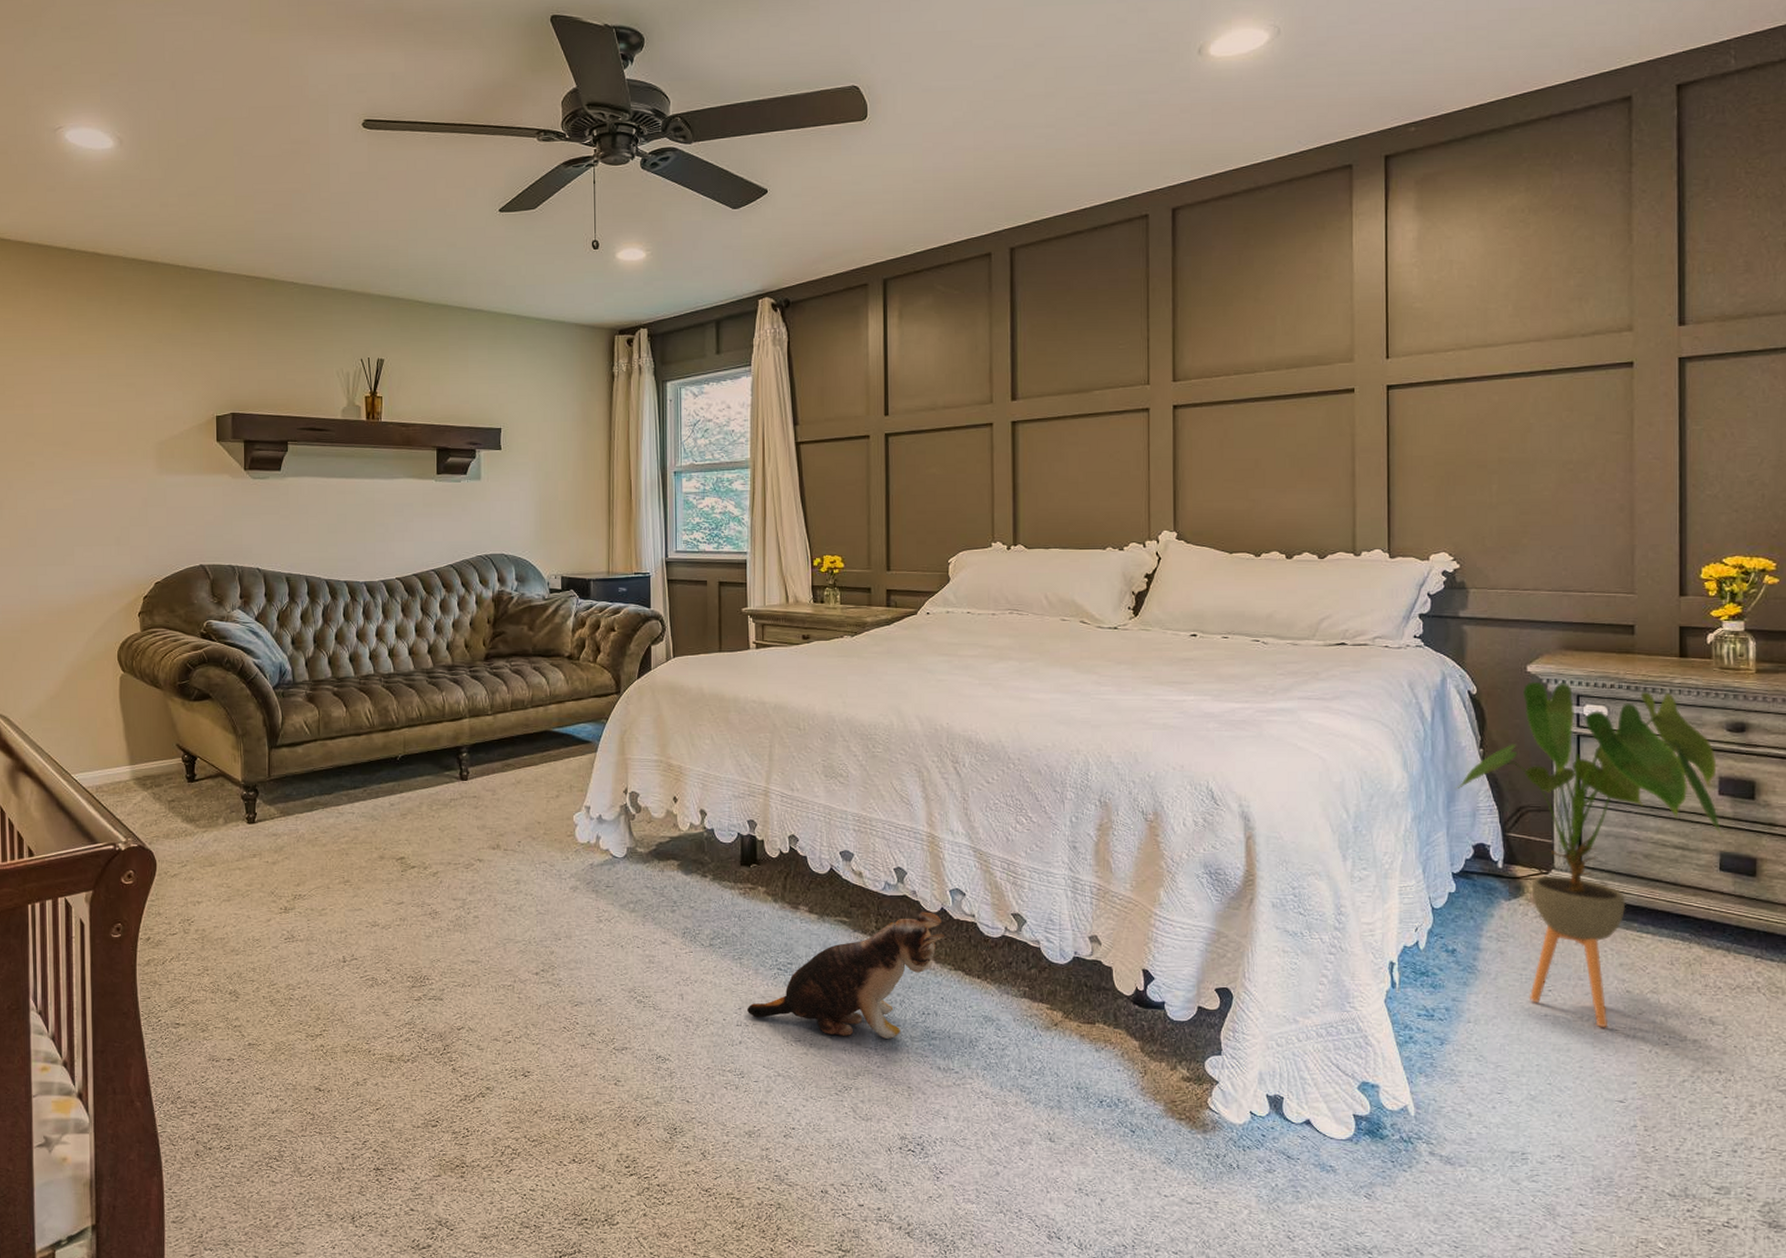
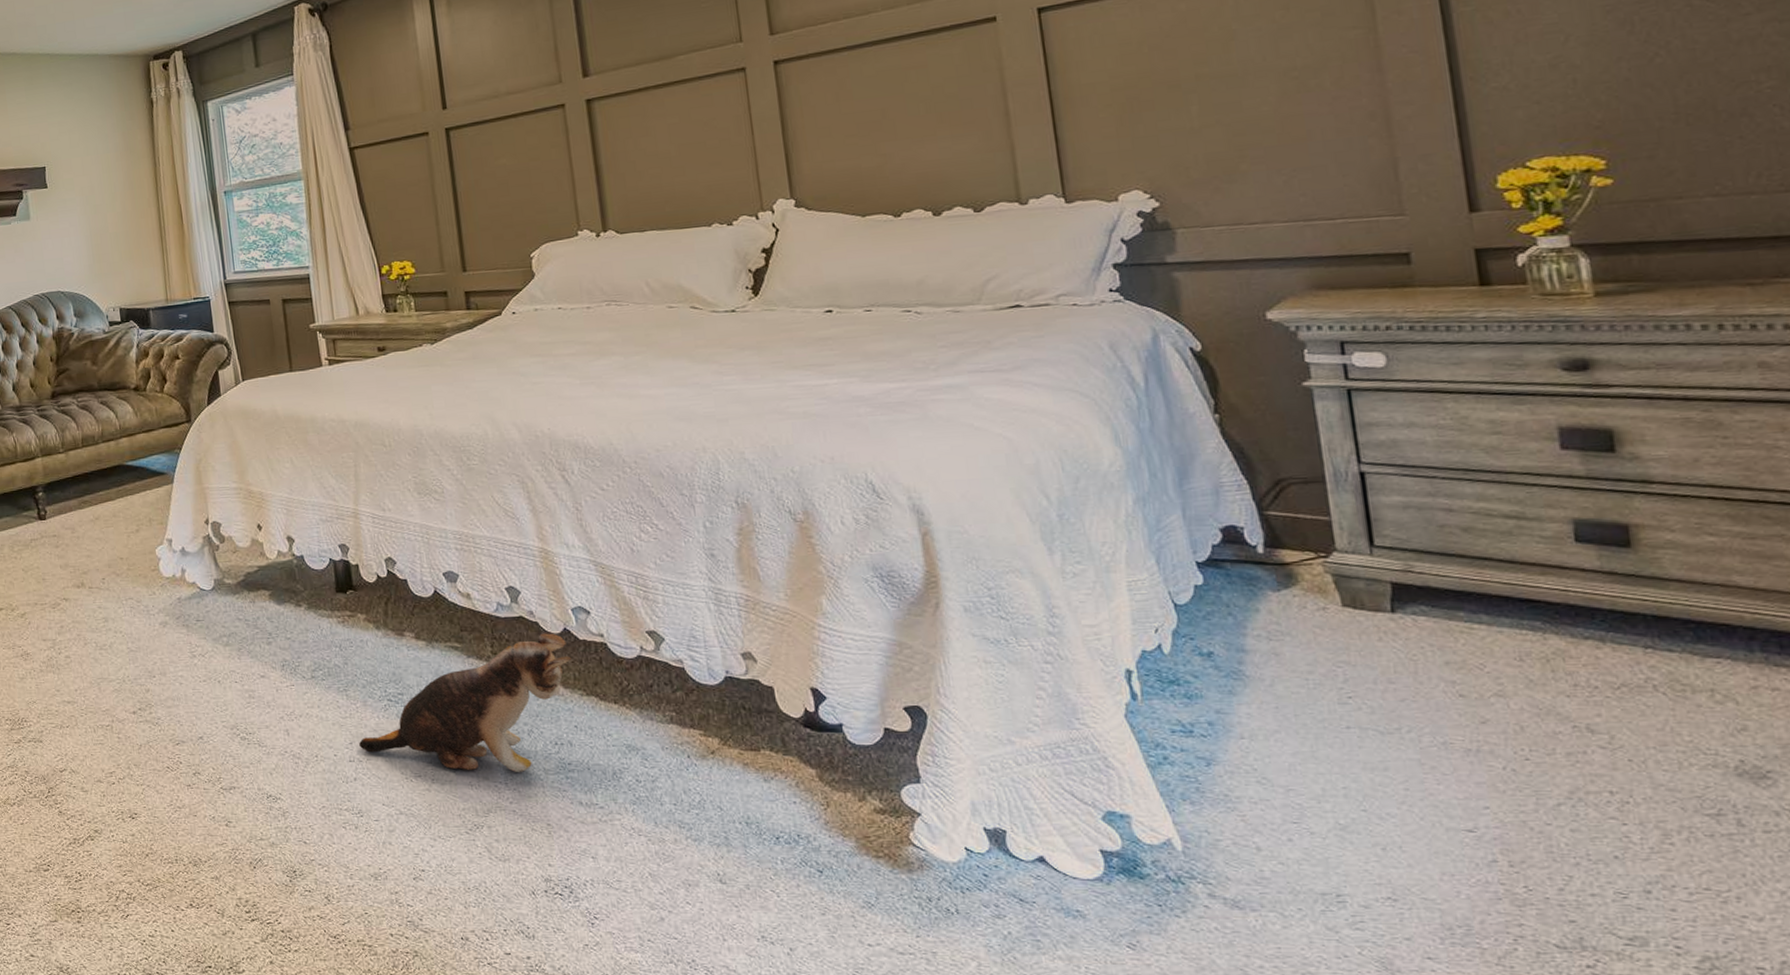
house plant: present [1456,681,1724,1027] -> none [1188,328,1576,740]

